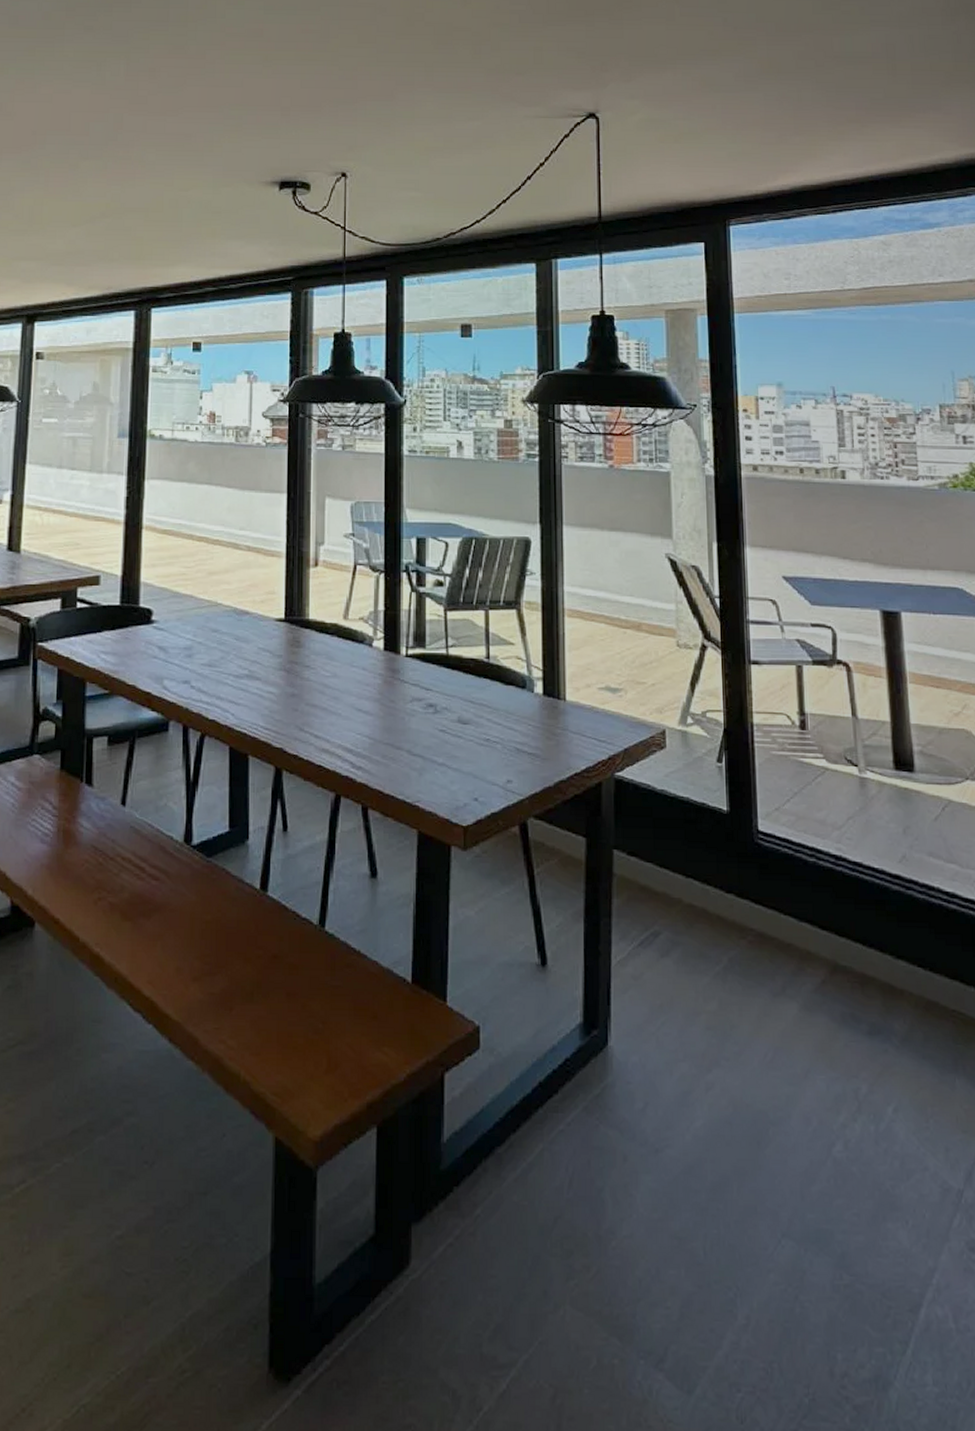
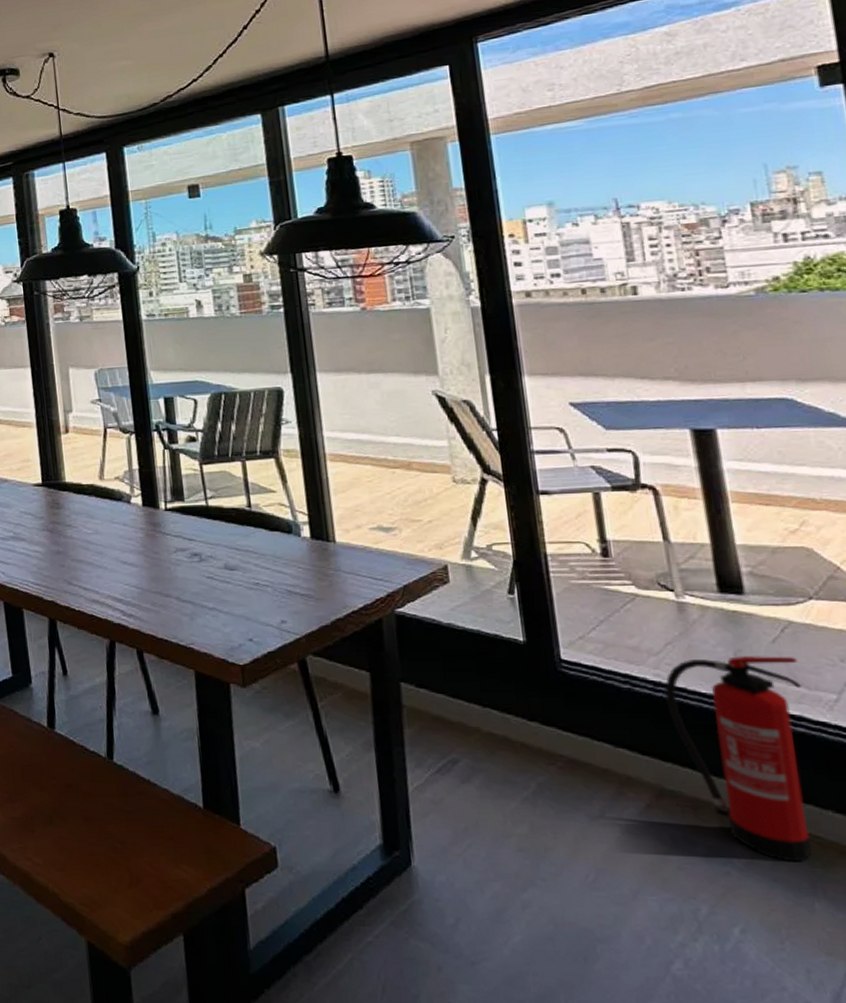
fire extinguisher: none [844,833,956,1039] -> present [664,656,812,862]

